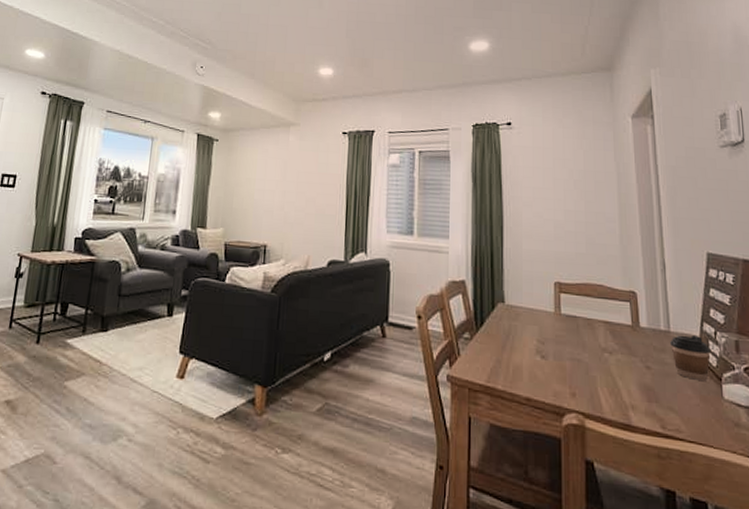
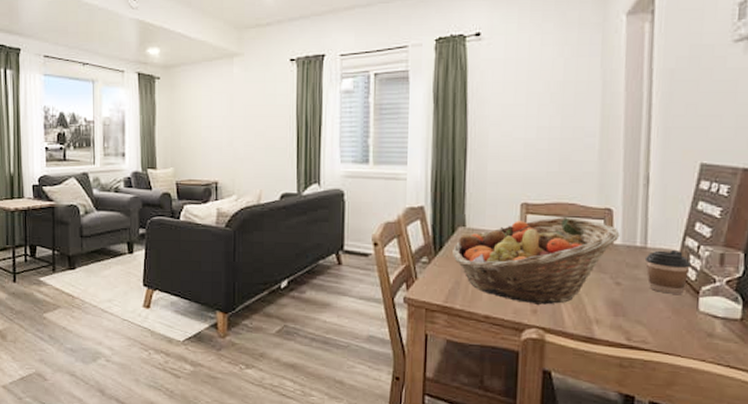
fruit basket: none [493,297,645,388] -> present [452,217,620,305]

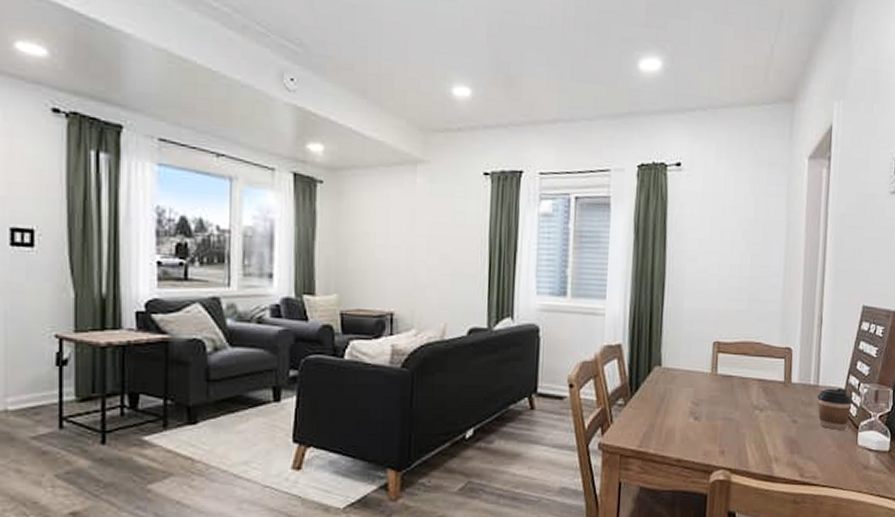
fruit basket: present [452,217,620,305] -> none [648,356,797,445]

